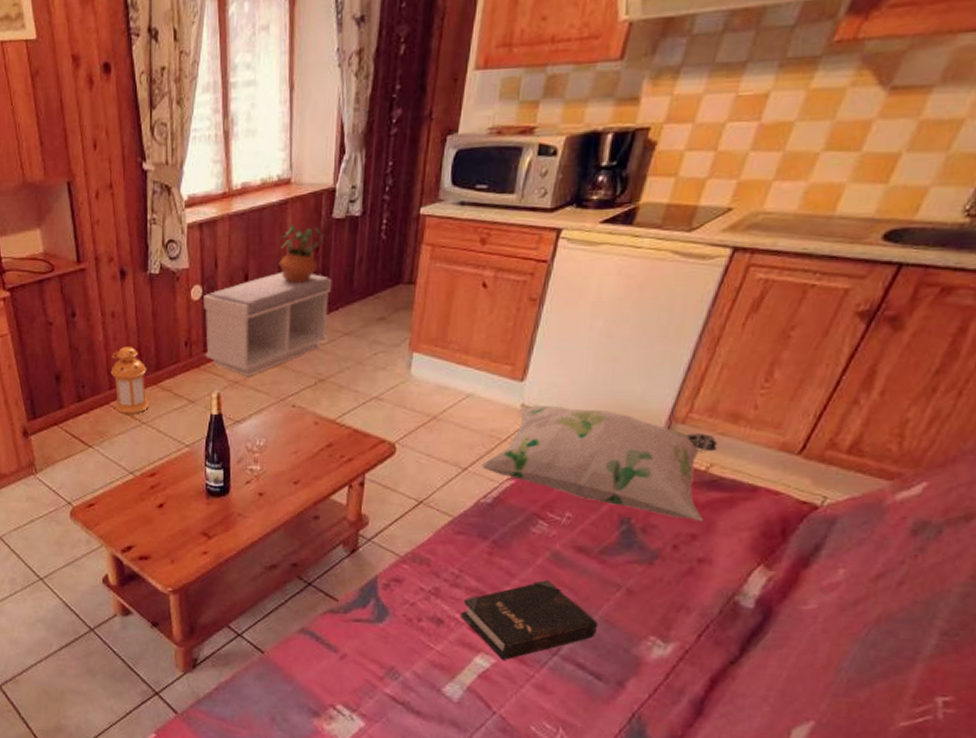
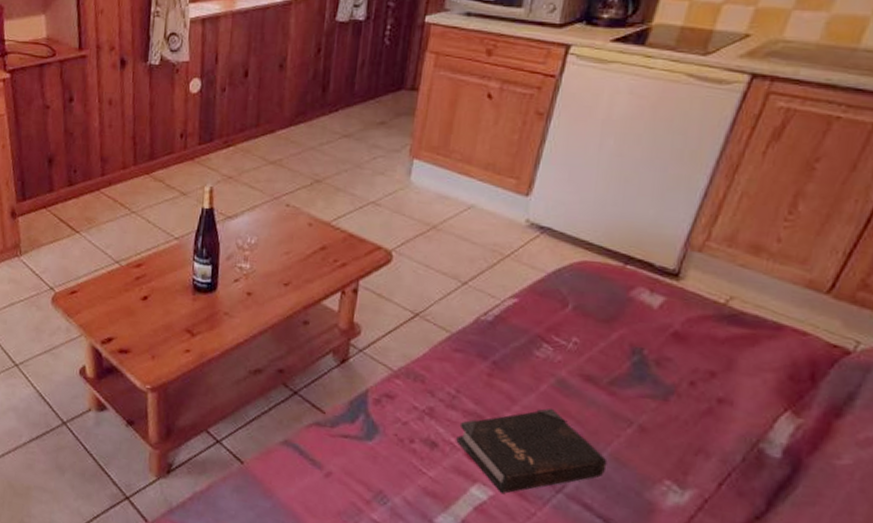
lantern: present [110,347,150,414] -> none [103,134,142,203]
bench: present [203,271,332,377] -> none [200,70,333,172]
potted plant: present [278,224,325,283] -> none [280,25,328,83]
decorative pillow: present [481,405,718,522] -> none [481,221,738,359]

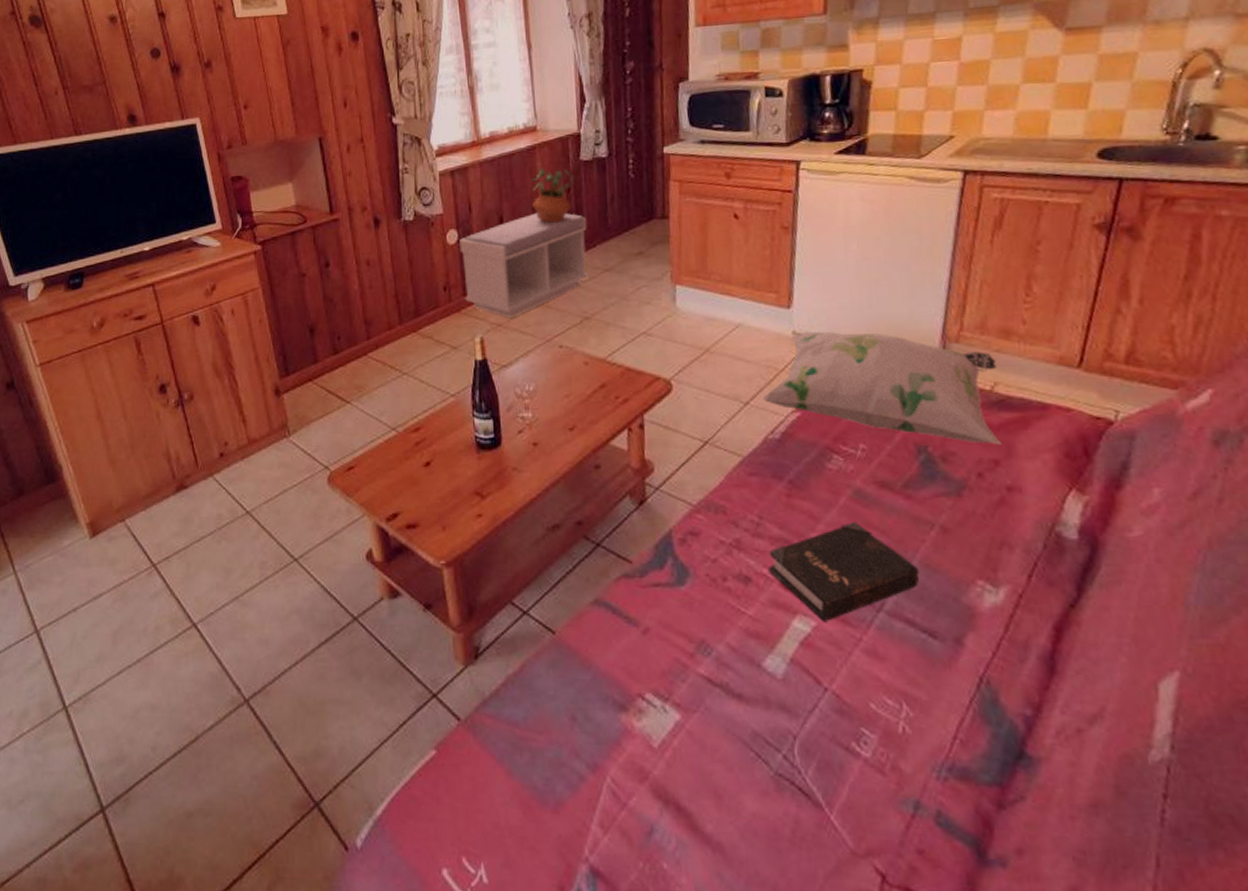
bench: none [200,70,333,172] -> present [459,212,589,318]
potted plant: none [280,25,328,83] -> present [530,168,575,223]
decorative pillow: none [481,221,738,359] -> present [762,331,1002,446]

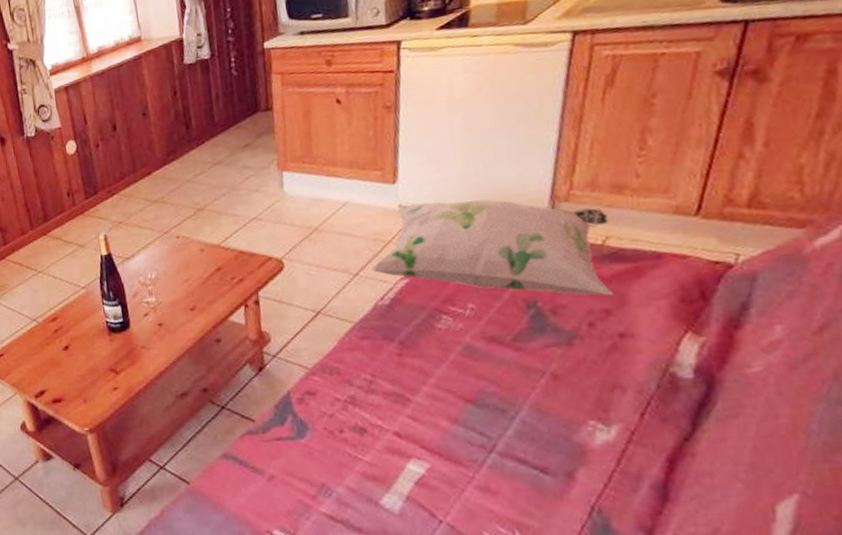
bench: present [459,212,589,318] -> none [78,115,200,216]
potted plant: present [530,168,575,223] -> none [138,73,181,126]
hardback book: present [768,521,920,621] -> none [382,374,531,463]

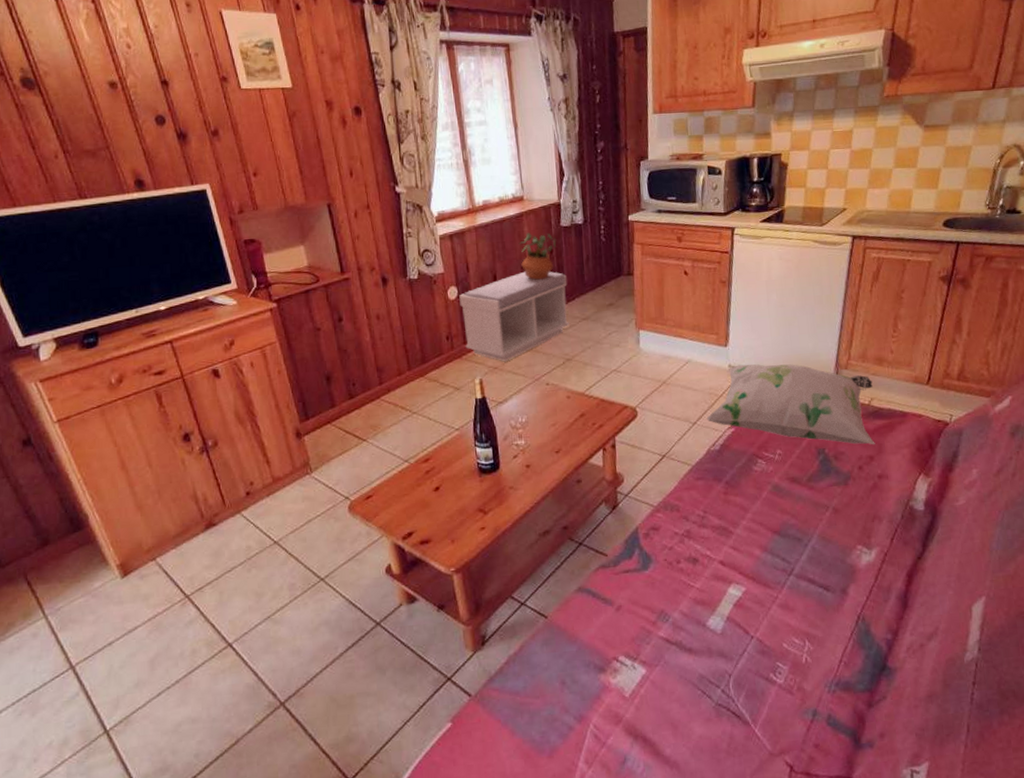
bench: none [78,115,200,216] -> present [459,271,569,362]
potted plant: none [138,73,181,126] -> present [518,232,557,280]

